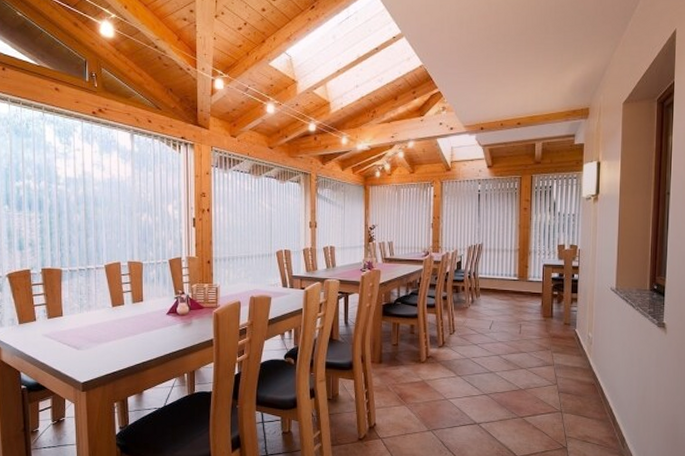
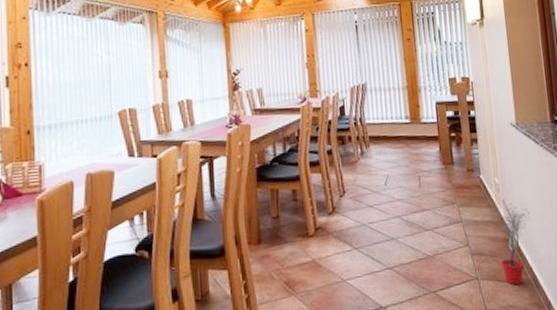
potted tree: none [583,351,616,421] -> present [499,199,530,286]

